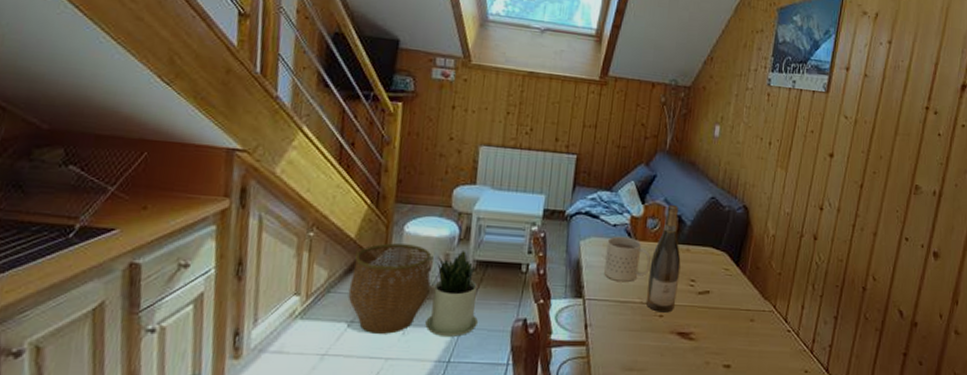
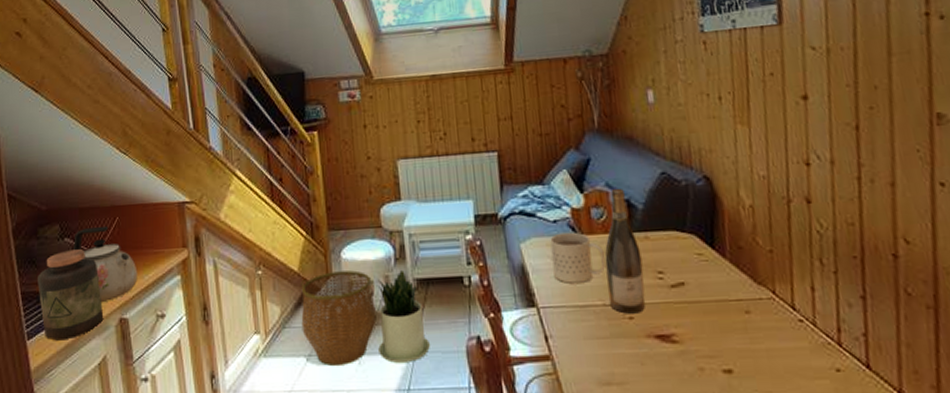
jar: none [21,179,110,279] -> present [38,249,104,341]
kettle: none [79,158,163,244] -> present [73,225,138,303]

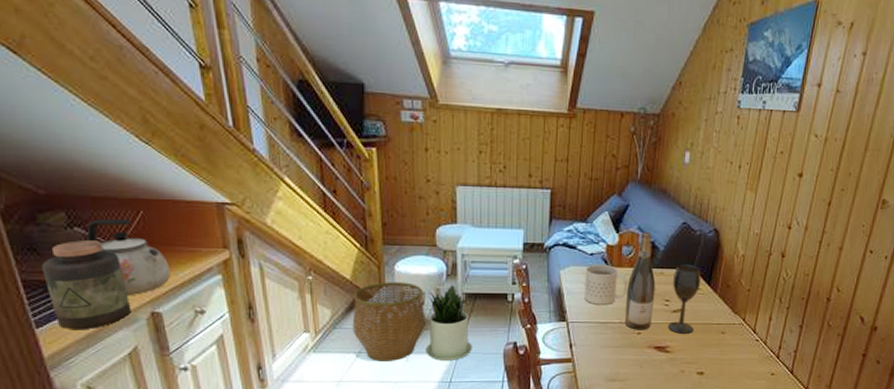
wine glass: none [661,223,704,316] -> present [668,264,701,334]

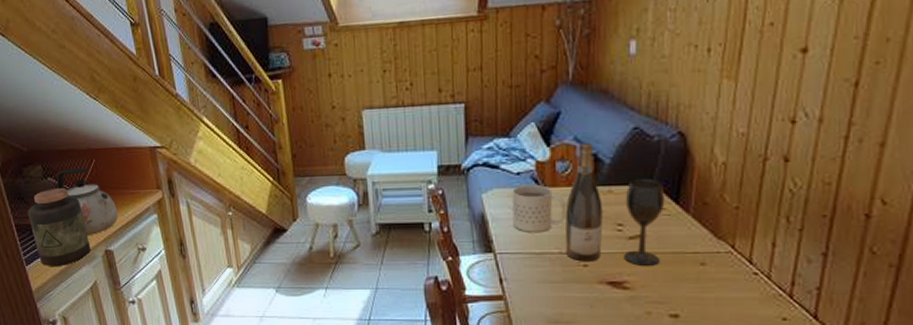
basket: present [352,282,425,361] -> none [269,214,340,297]
planter: present [426,285,472,361] -> none [342,216,390,297]

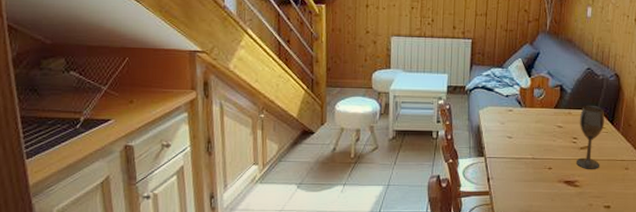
jar: present [28,188,91,267] -> none [39,82,109,161]
kettle: present [56,167,118,236] -> none [79,64,145,131]
mug: present [512,184,566,232] -> none [501,105,539,142]
wine bottle: present [564,142,603,262] -> none [536,76,564,166]

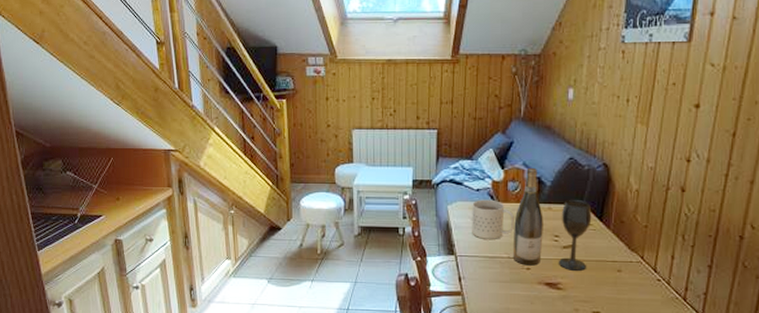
mug: none [501,105,539,142] -> present [472,199,514,239]
wine bottle: none [536,76,564,166] -> present [512,167,543,266]

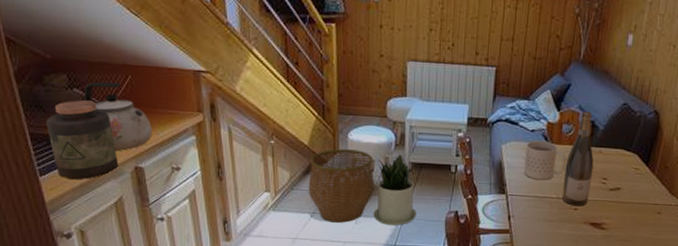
jar: none [45,182,102,253] -> present [46,100,119,180]
kettle: none [75,164,130,226] -> present [83,82,153,152]
basket: none [265,216,326,288] -> present [308,149,374,223]
planter: none [326,219,367,289] -> present [373,155,416,225]
wine glass: present [559,199,592,271] -> none [605,143,640,212]

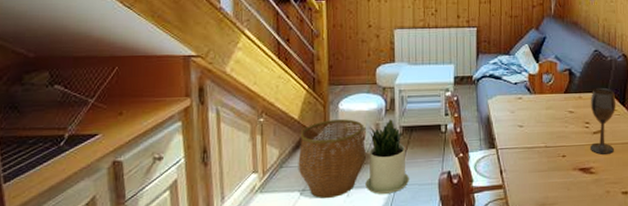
jar: present [46,100,119,180] -> none [19,96,95,183]
kettle: present [83,82,153,152] -> none [64,74,136,147]
mug: present [524,140,566,180] -> none [511,92,550,131]
wine bottle: present [562,111,594,206] -> none [549,60,576,153]
wine glass: none [605,143,640,212] -> present [590,87,616,155]

